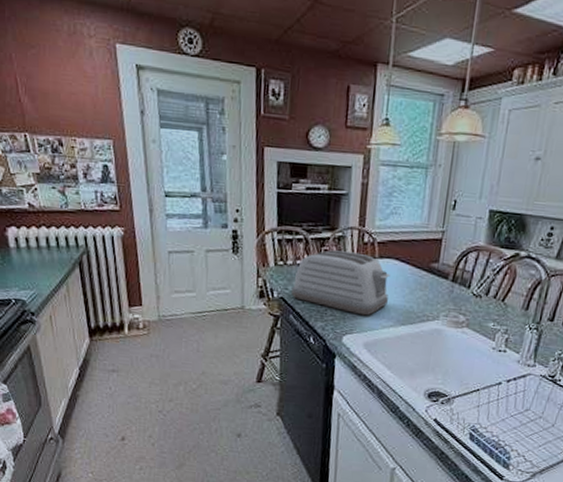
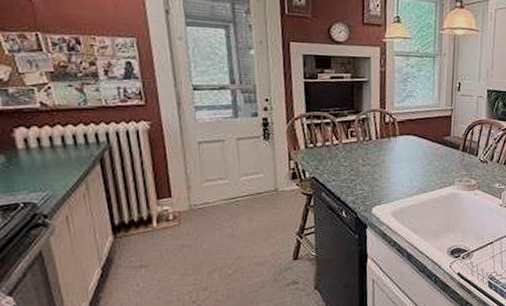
toaster: present [291,250,391,316] -> none [322,131,411,187]

